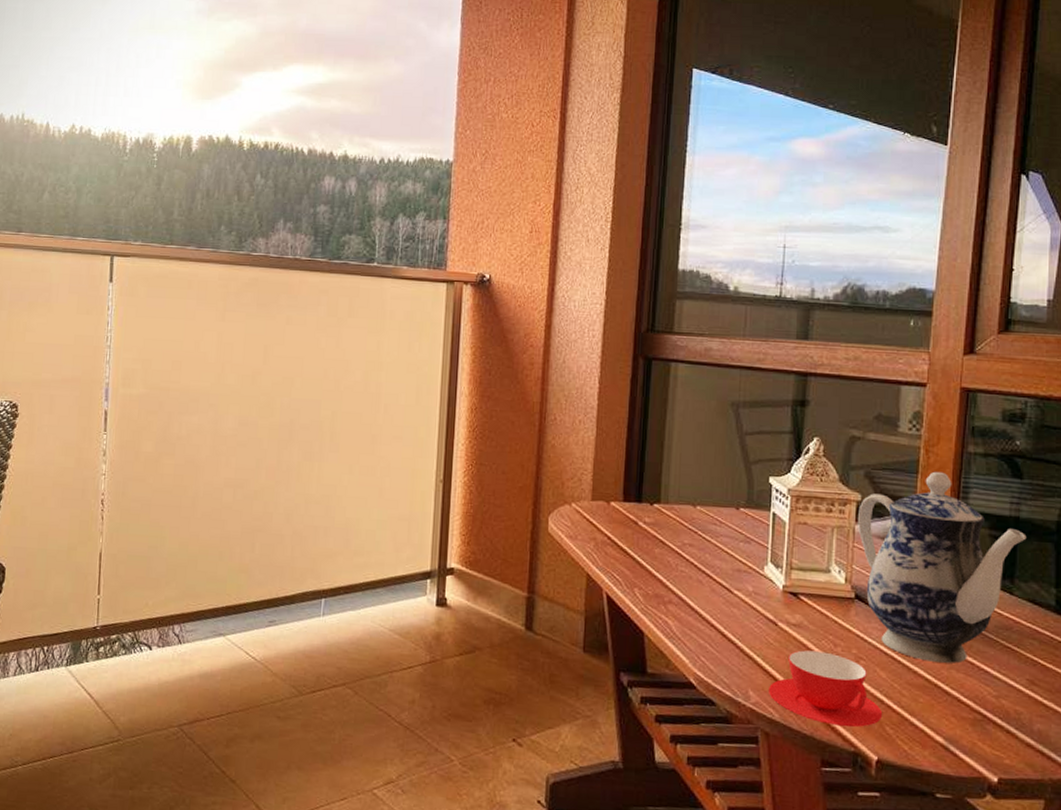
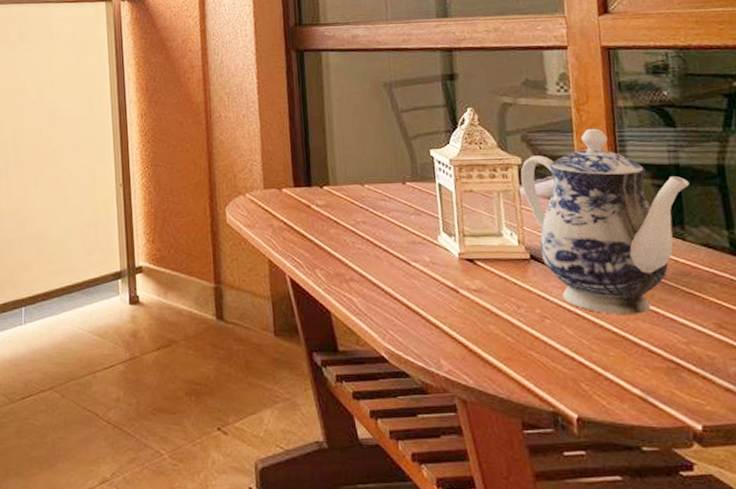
teacup: present [769,650,883,728] -> none [459,314,576,387]

